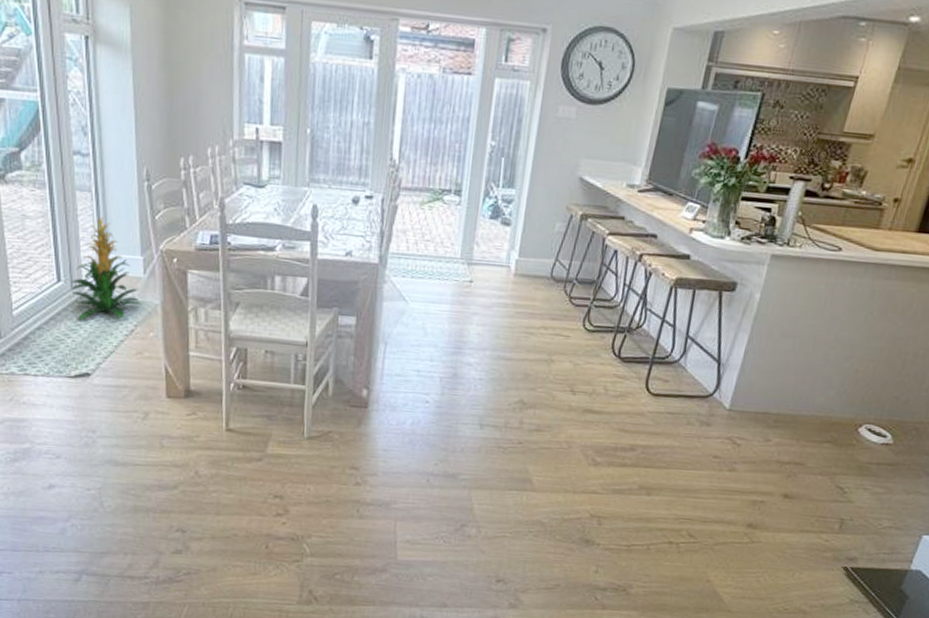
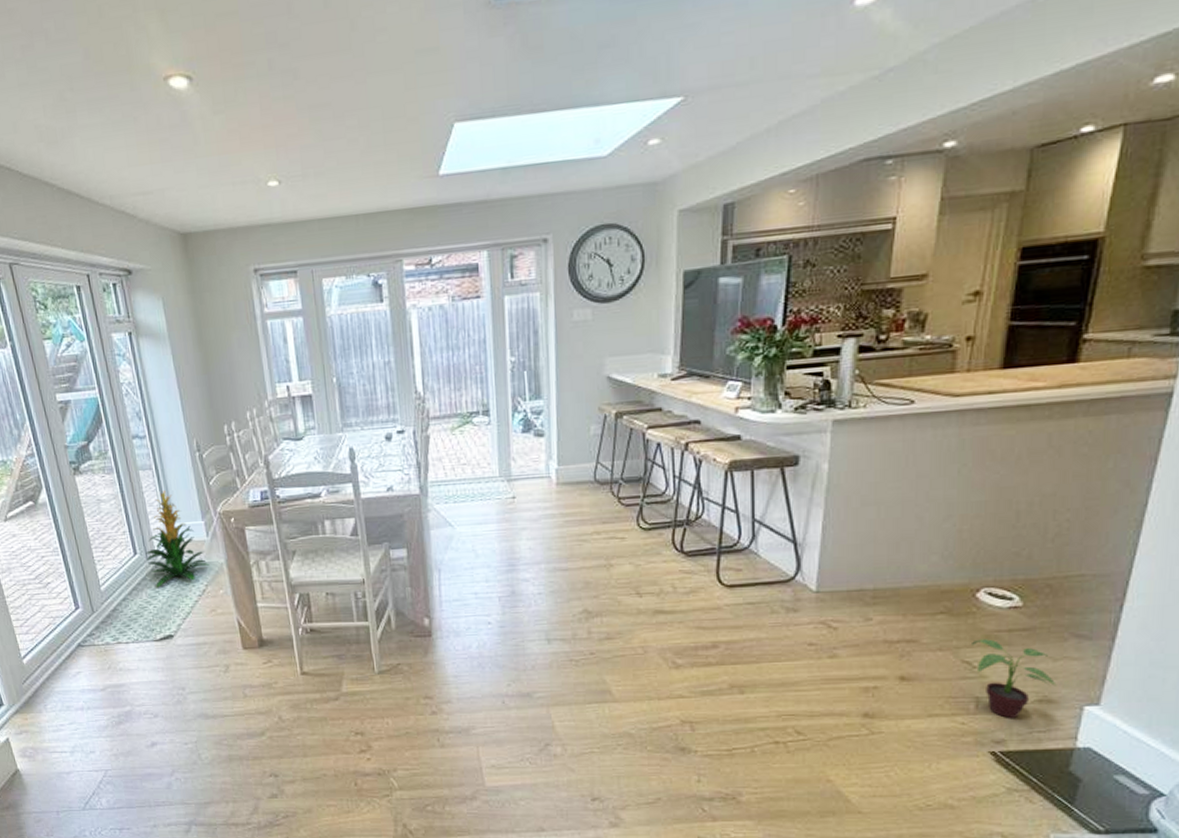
potted plant: none [846,468,906,540] -> present [972,639,1057,718]

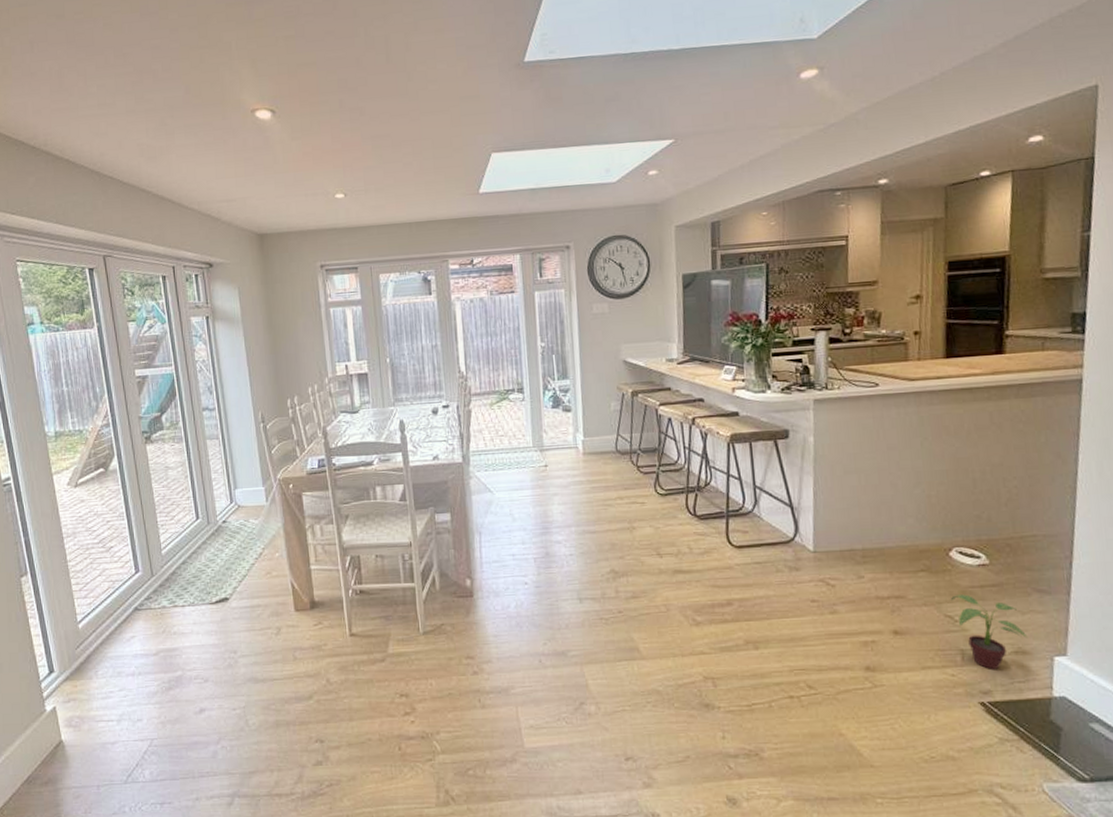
indoor plant: present [145,491,210,588] -> none [207,459,267,551]

